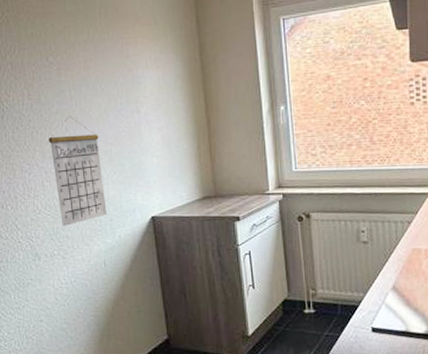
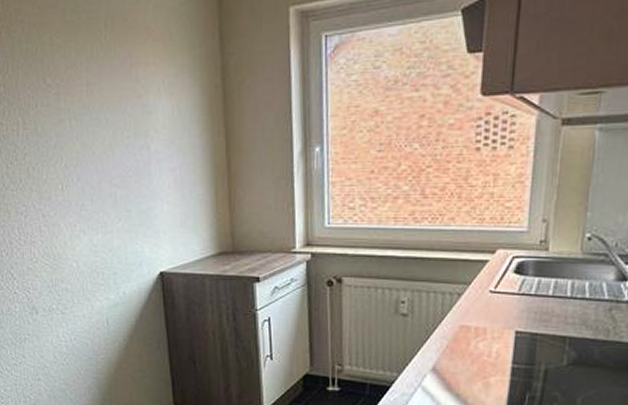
calendar: present [48,115,107,226] -> none [46,150,110,278]

